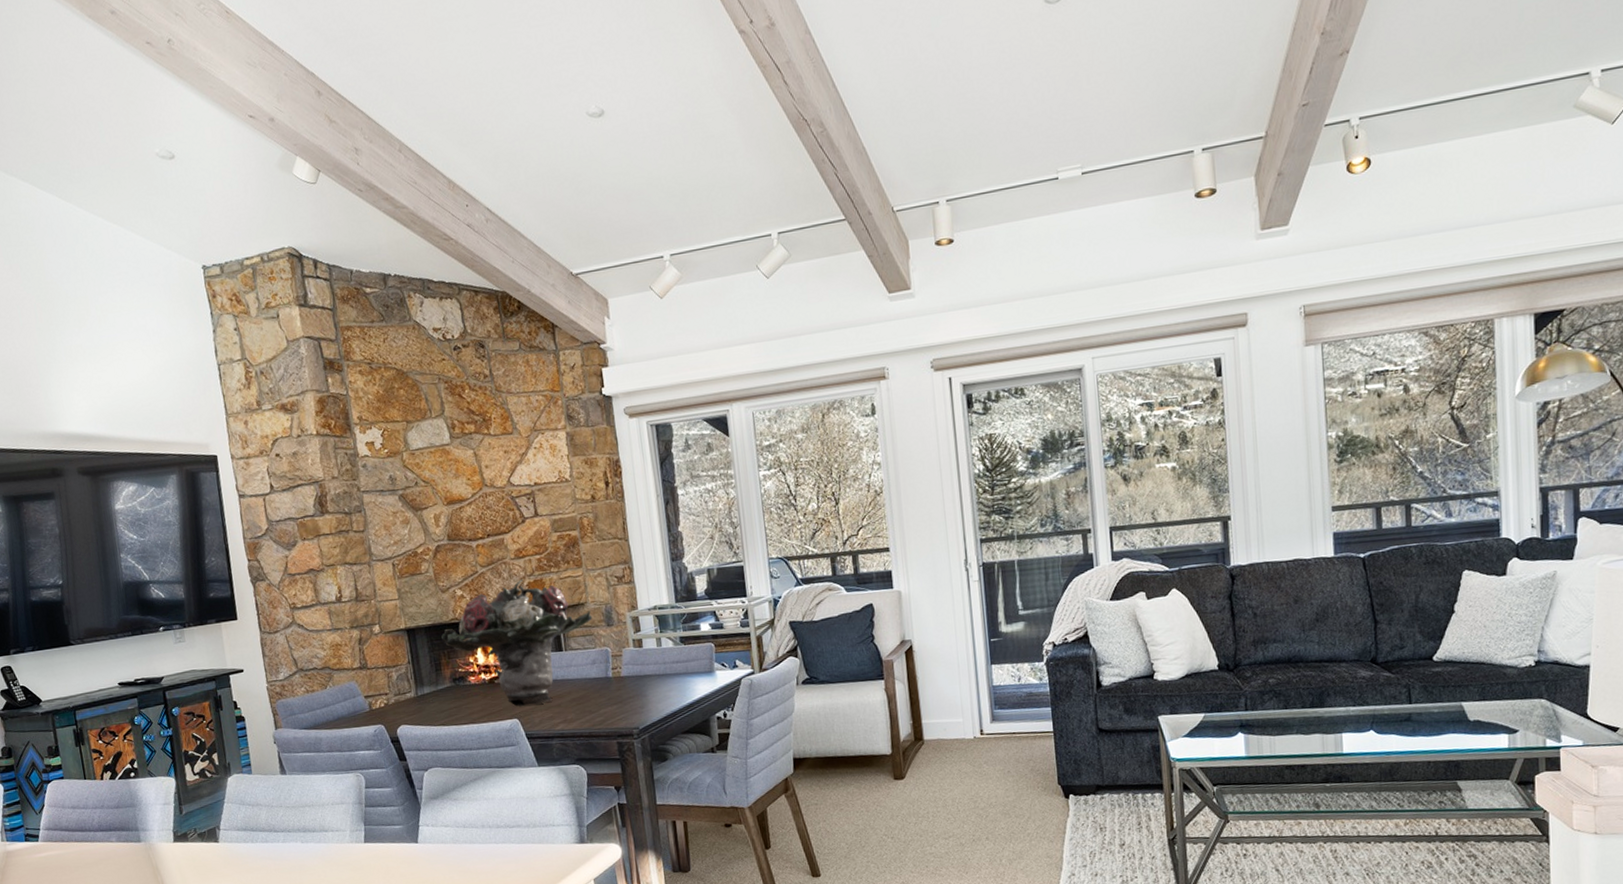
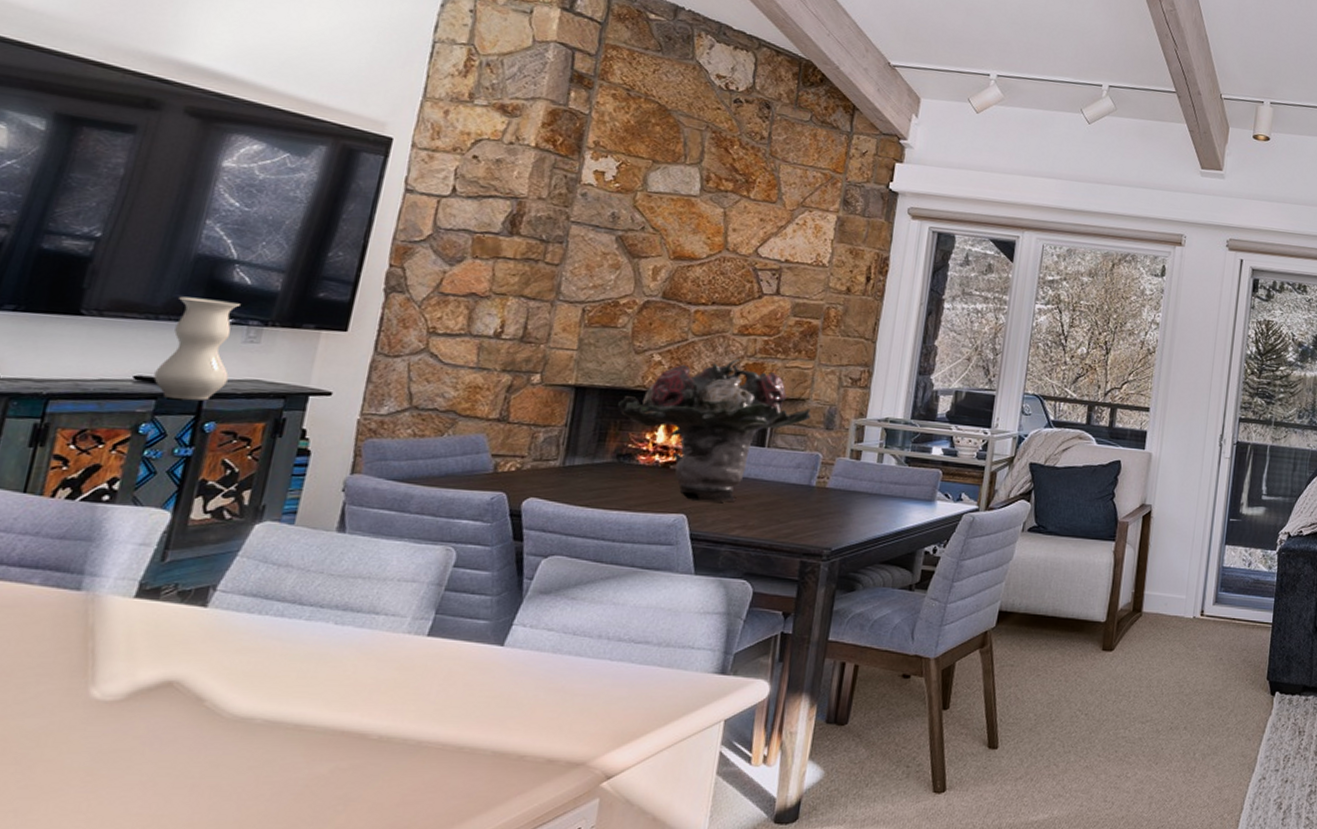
vase: none [124,614,175,696] -> present [154,296,241,401]

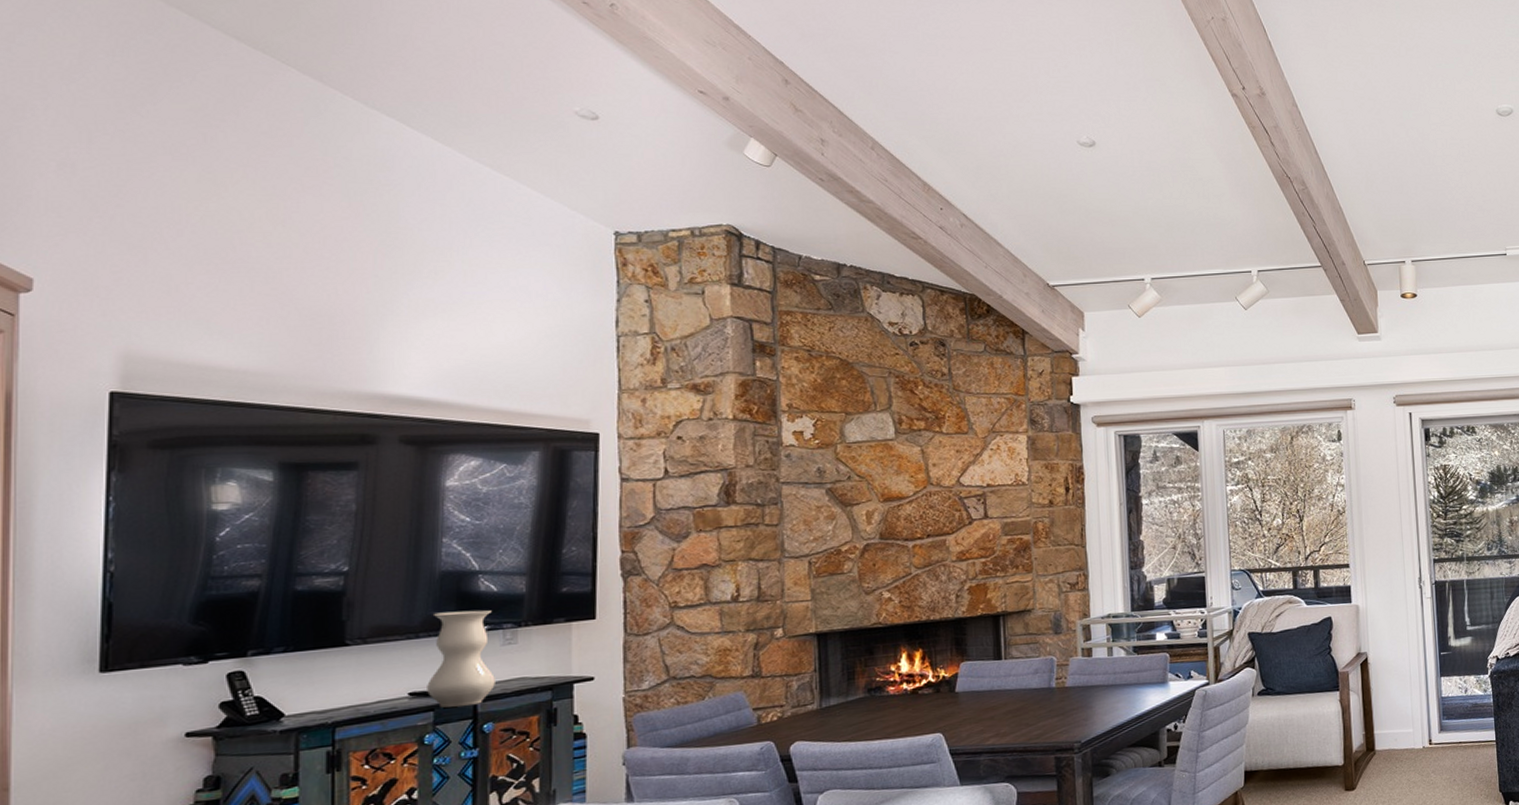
flower arrangement: present [618,358,811,502] -> none [859,583,1039,719]

